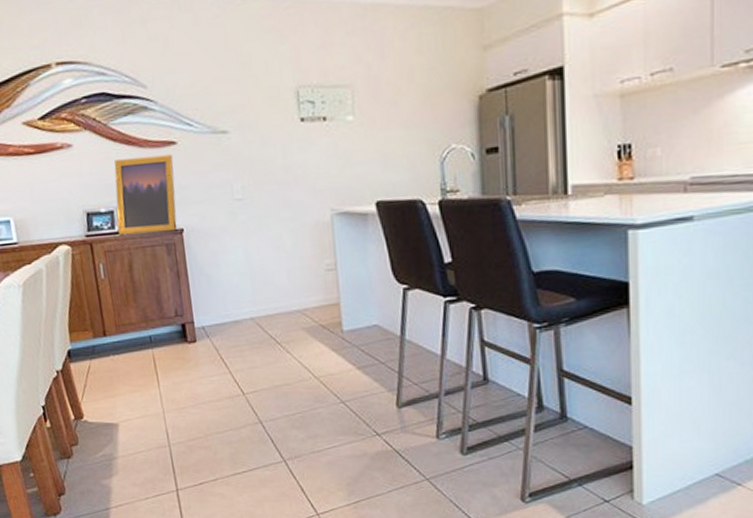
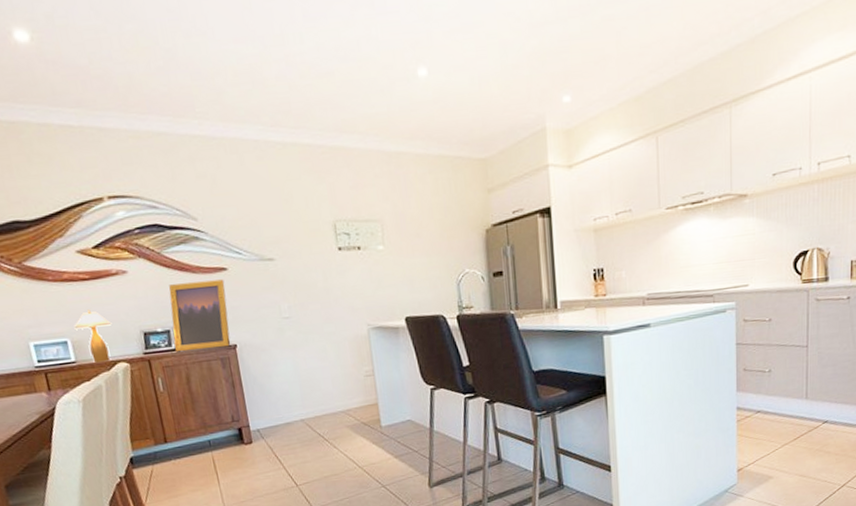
table lamp: none [17,186,54,246] -> present [74,309,111,364]

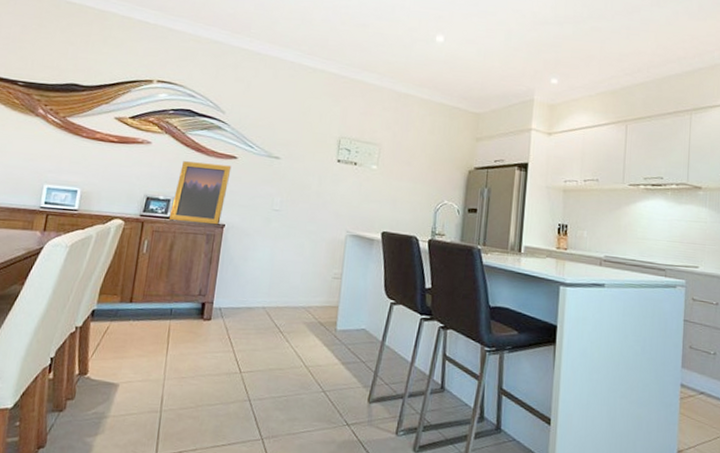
table lamp: present [74,309,111,364] -> none [88,167,121,217]

